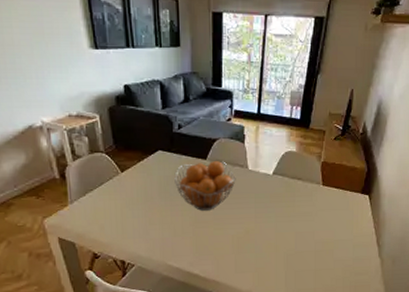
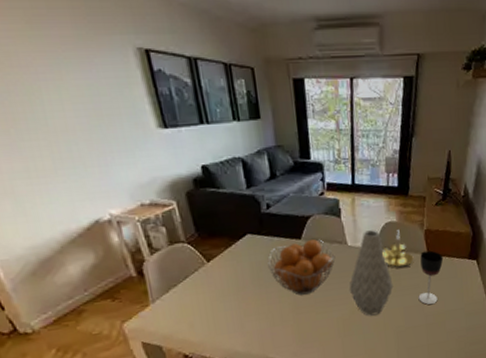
vase: none [246,157,288,237] -> present [349,230,394,316]
candle holder: none [280,159,309,195] -> present [382,230,414,268]
wineglass: none [310,181,337,233] -> present [418,250,444,305]

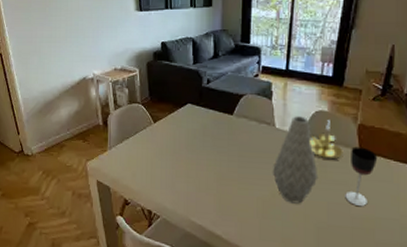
fruit basket: present [267,239,336,295] -> none [201,117,262,168]

